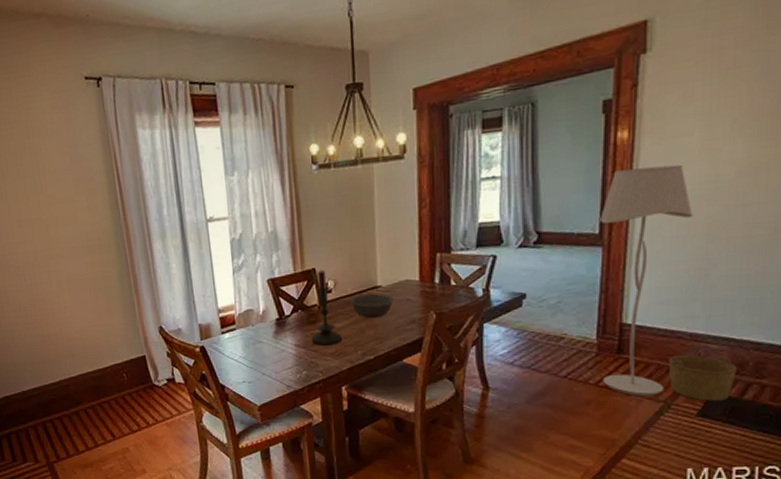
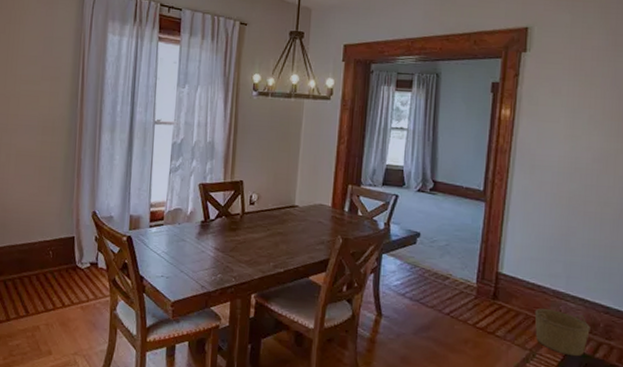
candle: present [311,269,341,346] -> none [230,182,257,254]
bowl: present [350,293,394,319] -> none [269,211,307,235]
floor lamp: present [600,164,693,397] -> none [479,141,558,344]

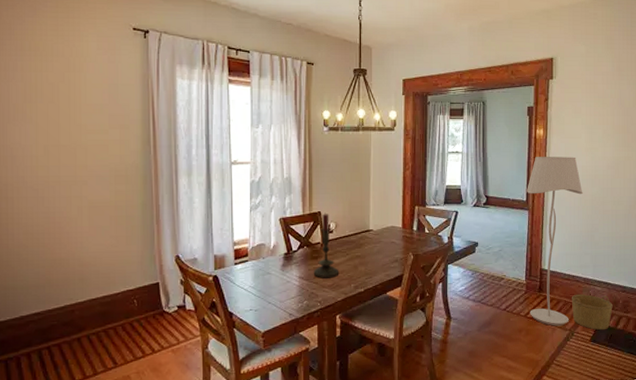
candle: none [230,182,257,254] -> present [313,212,338,279]
floor lamp: none [479,141,558,344] -> present [527,157,583,326]

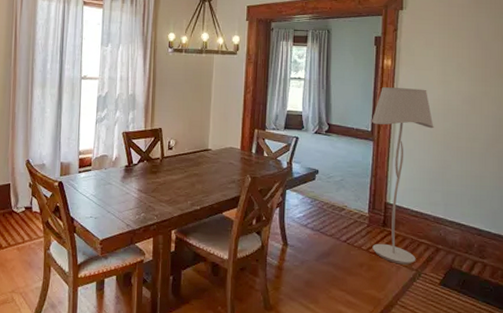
candle: present [313,212,338,279] -> none [151,129,176,194]
basket: present [571,294,613,331] -> none [419,233,466,275]

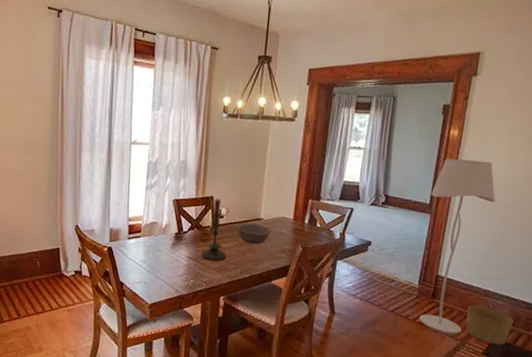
candle: none [151,129,176,194] -> present [201,198,226,261]
bowl: none [186,154,220,175] -> present [237,223,271,244]
basket: none [419,233,466,275] -> present [466,306,514,345]

